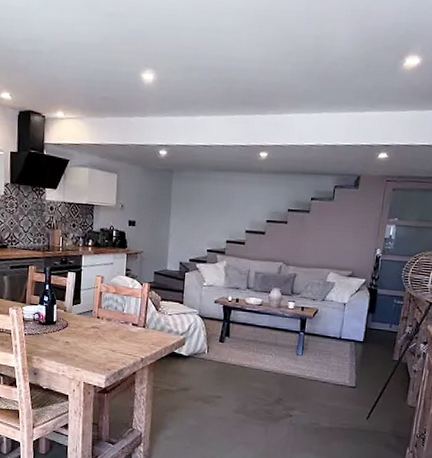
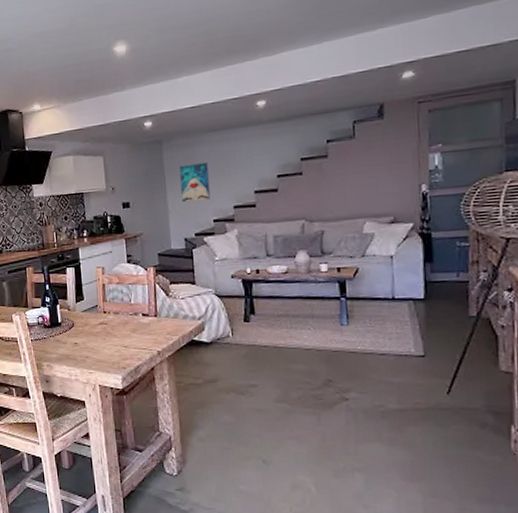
wall art: none [183,196,210,232] -> present [179,163,210,203]

